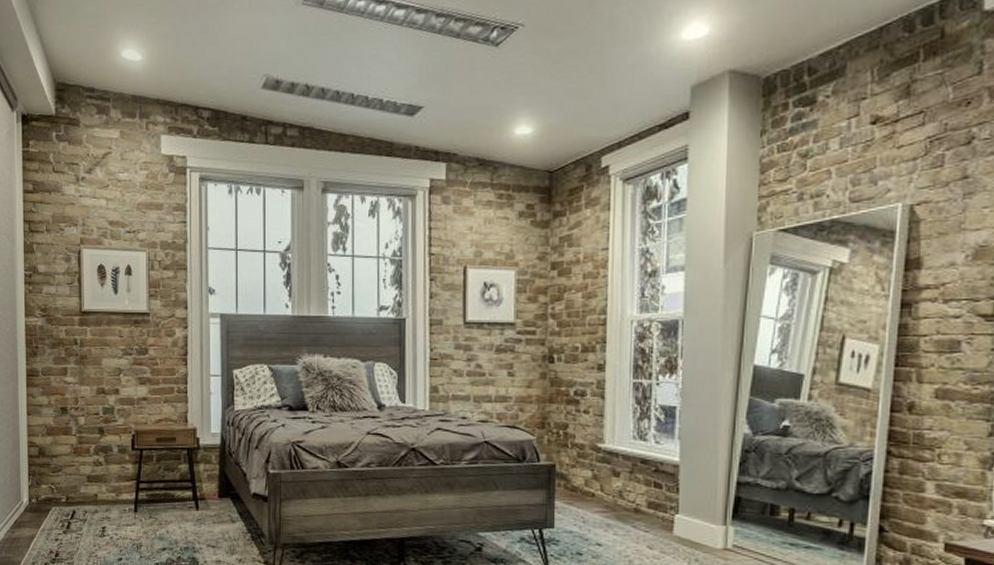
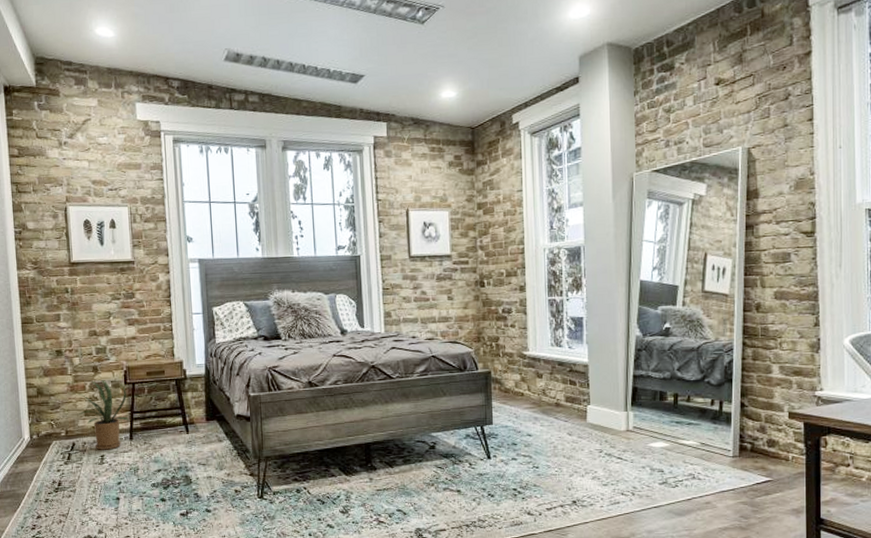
house plant: none [81,444,134,522] -> present [78,380,129,450]

